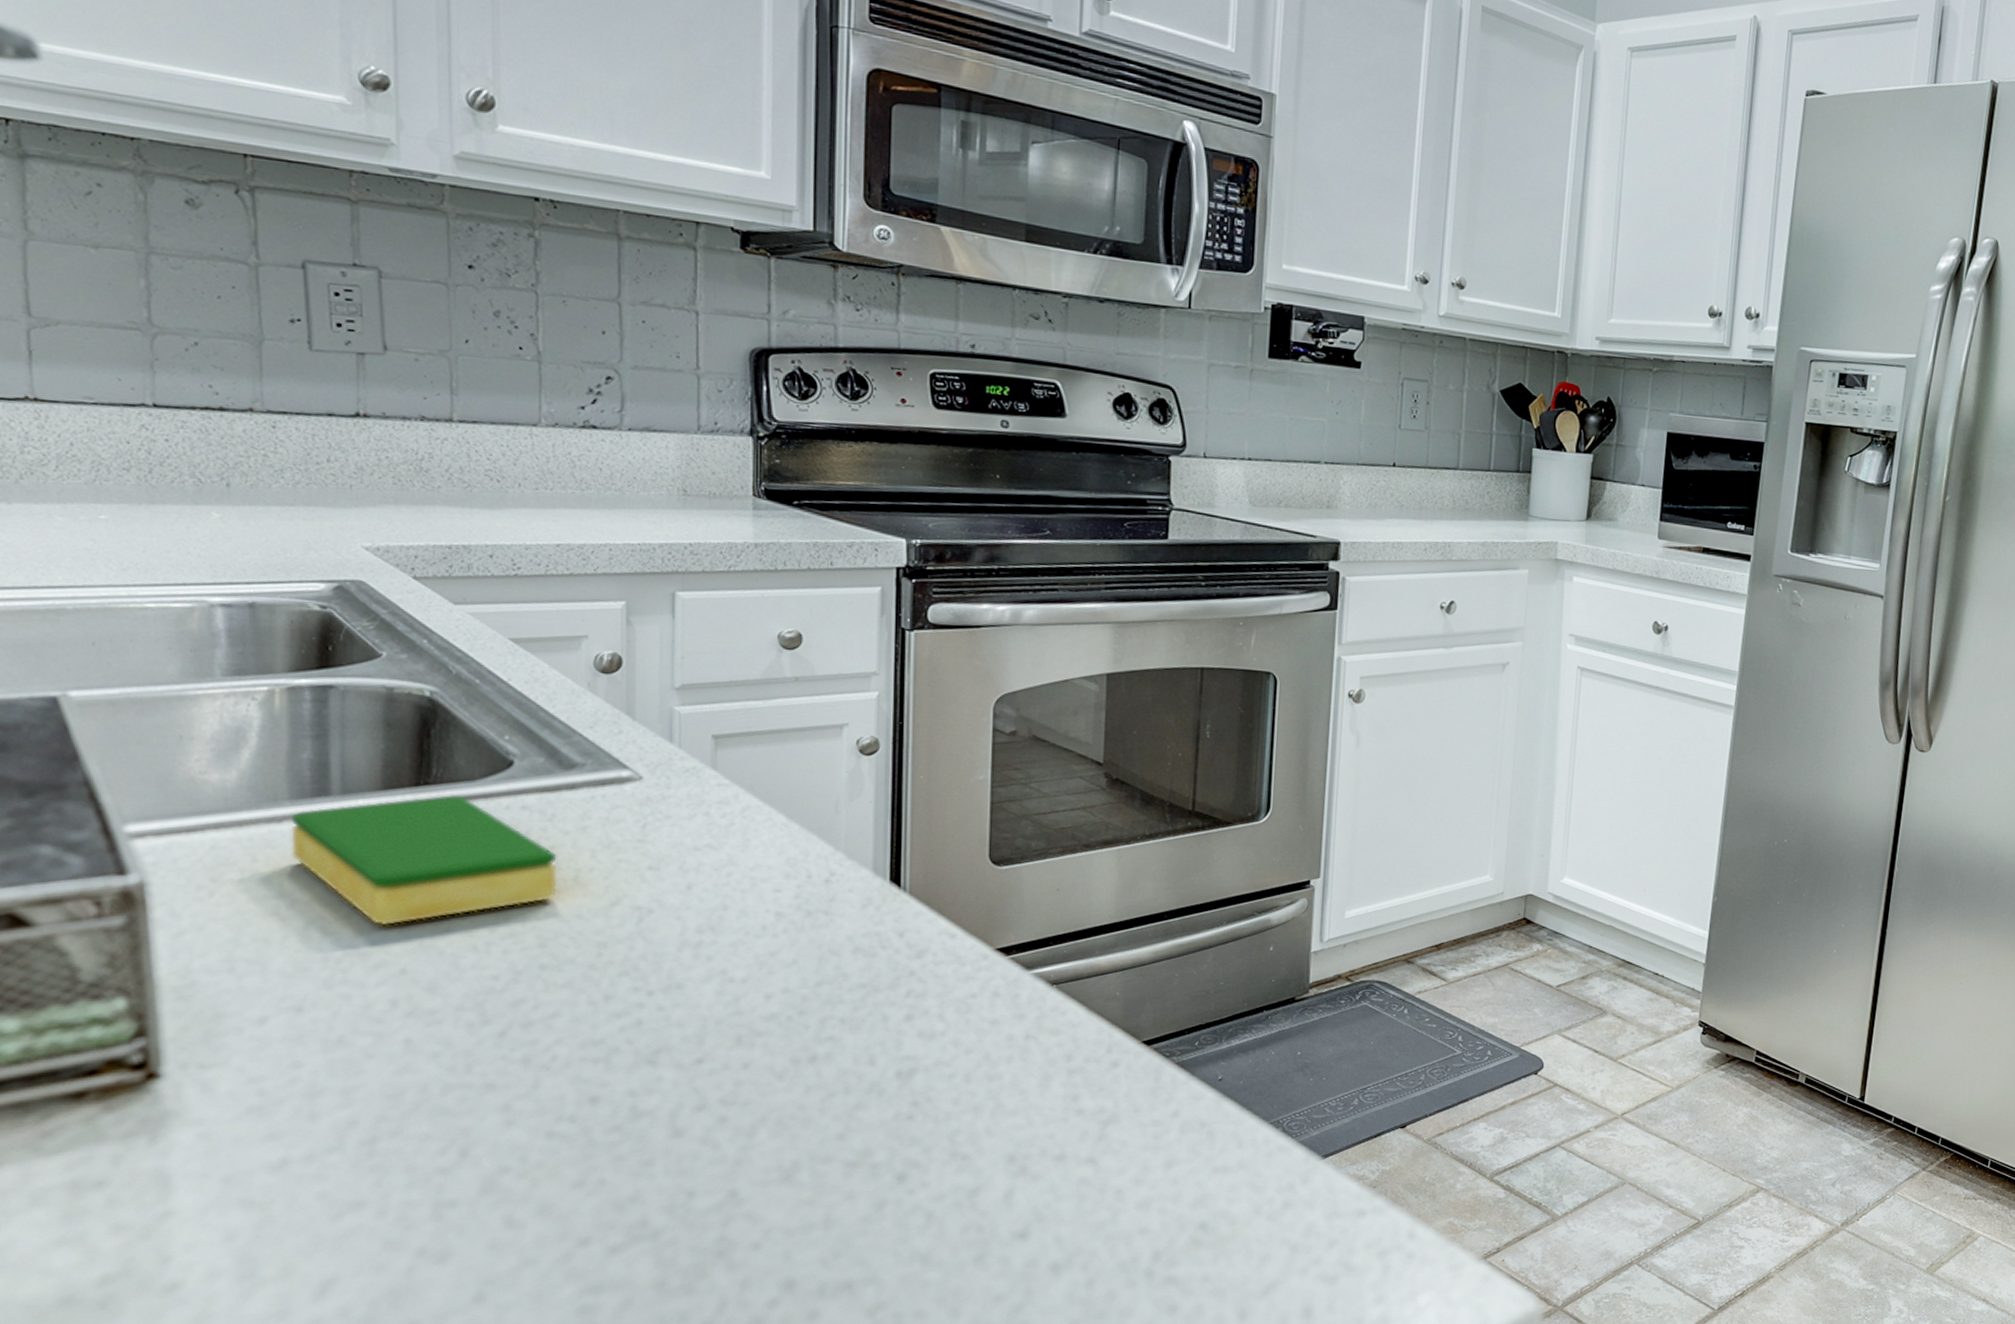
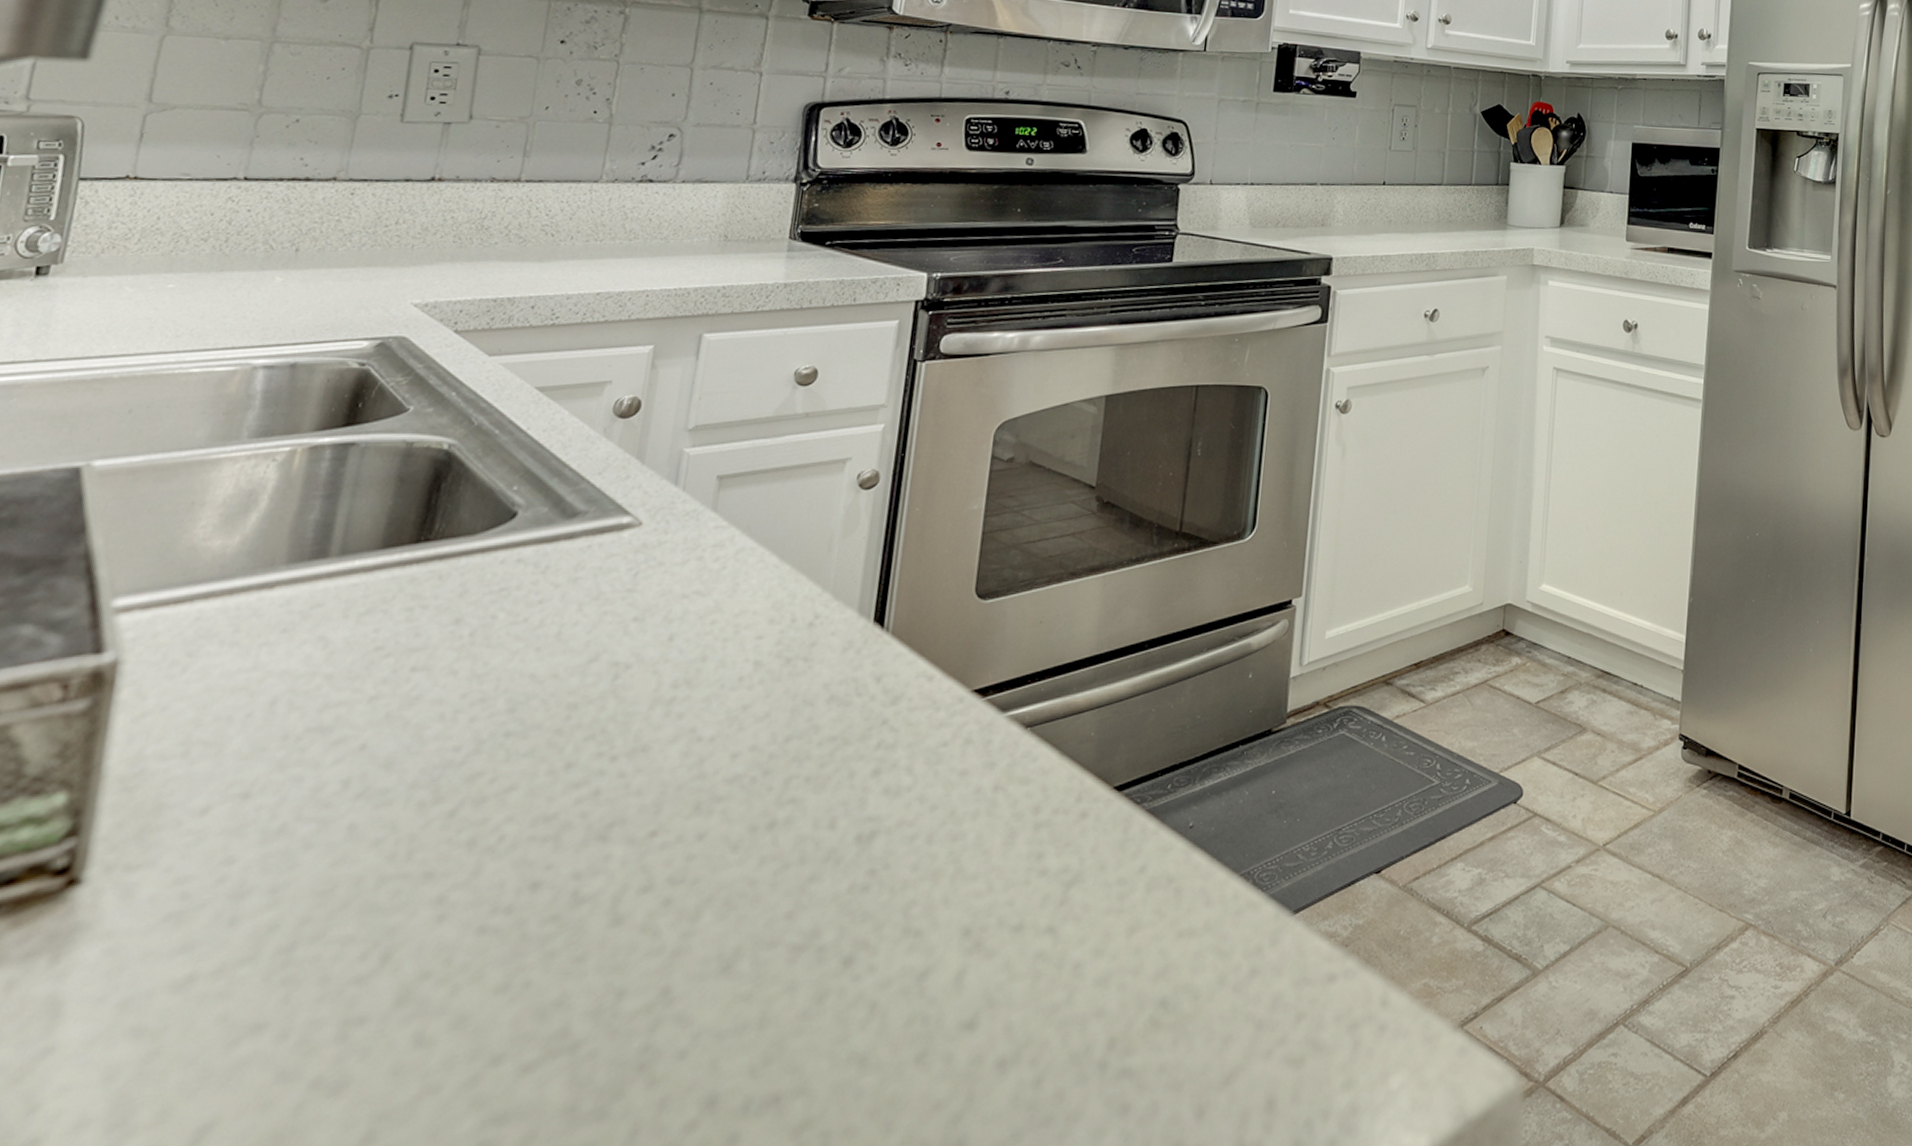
dish sponge: present [291,794,557,926] -> none [275,550,544,697]

